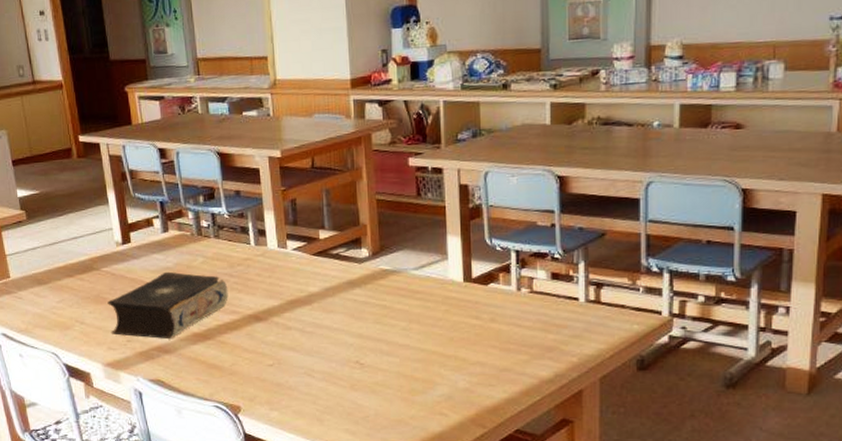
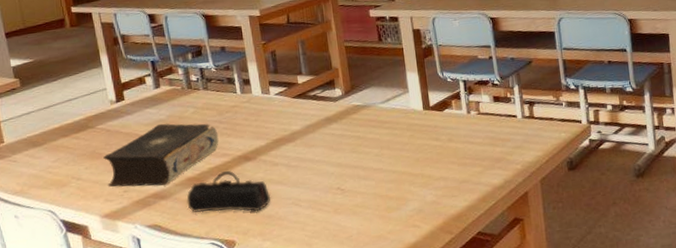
pencil case: none [191,329,282,378] -> present [186,170,271,213]

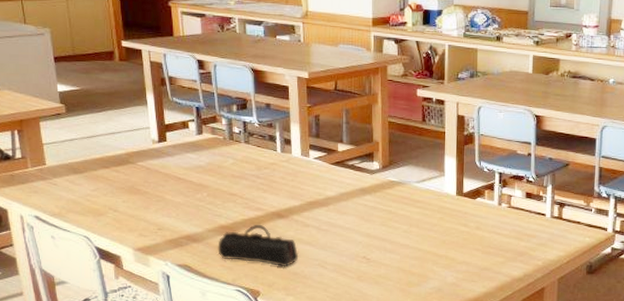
book: present [103,123,219,187] -> none [141,169,255,230]

